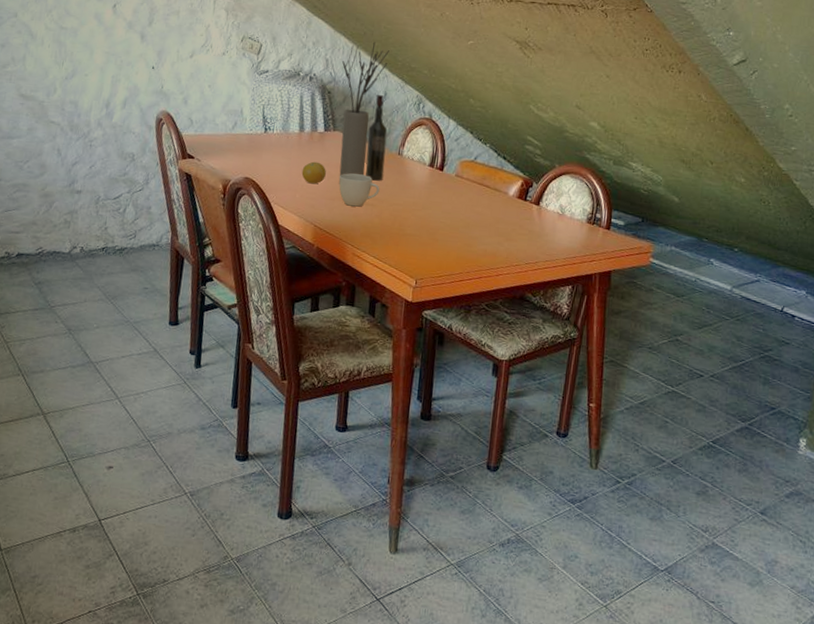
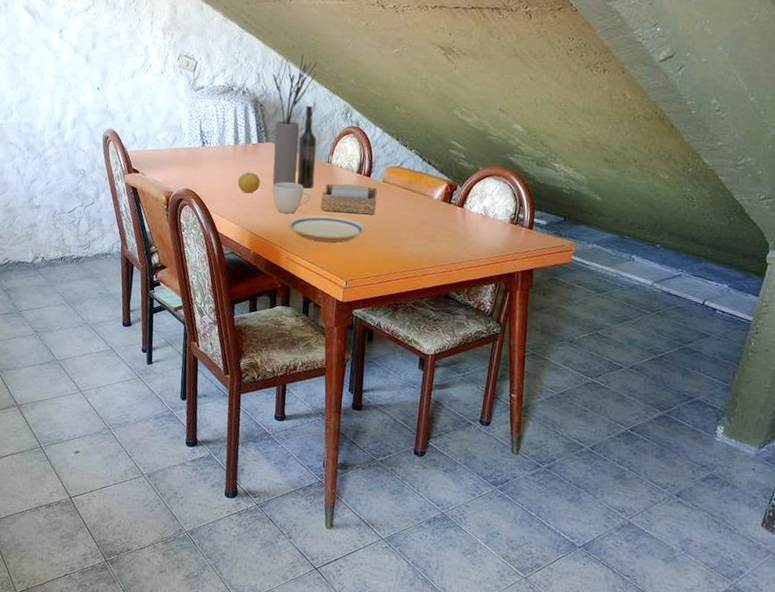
plate: none [355,208,438,238] -> present [288,214,366,242]
napkin holder: none [389,176,450,211] -> present [320,183,378,215]

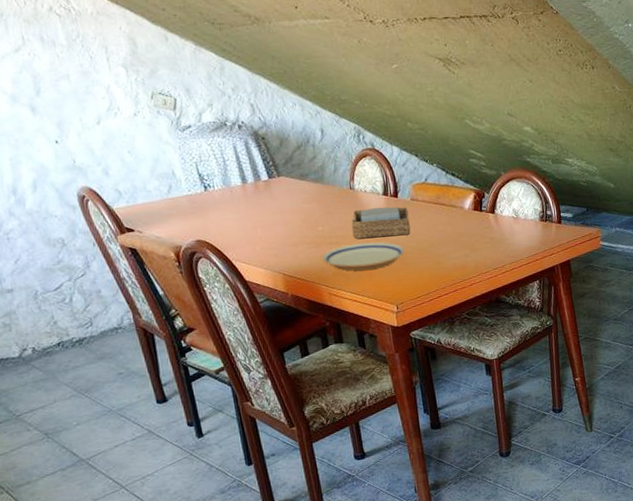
fruit: present [237,172,260,194] -> none [255,211,282,234]
vase: present [272,54,317,185] -> none [269,79,321,221]
cup: present [272,182,311,214] -> none [295,215,341,249]
wine bottle: present [296,105,317,189] -> none [313,132,341,219]

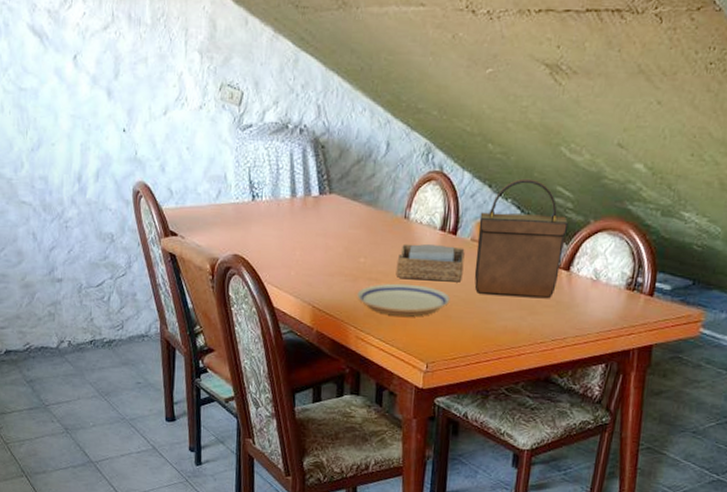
handbag: none [413,146,488,242] -> present [474,178,569,299]

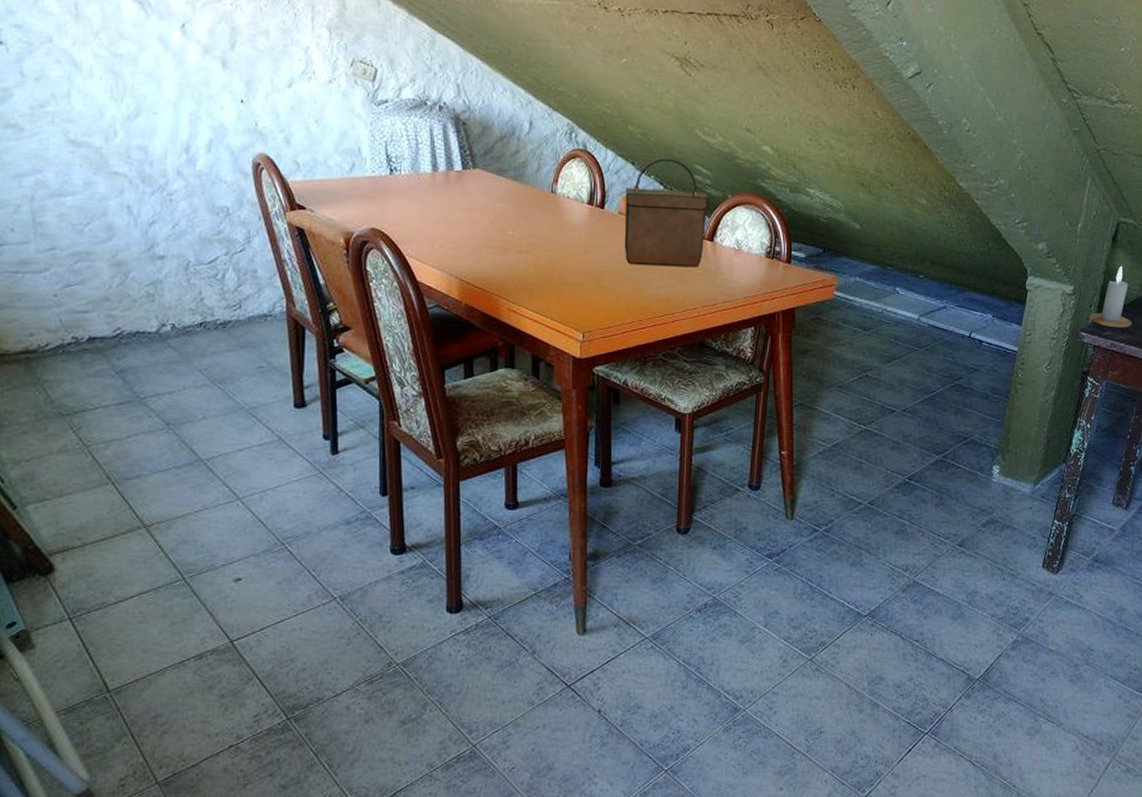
plate: present [357,283,451,317] -> none [507,255,602,288]
napkin holder: present [396,243,465,282] -> none [546,217,613,253]

